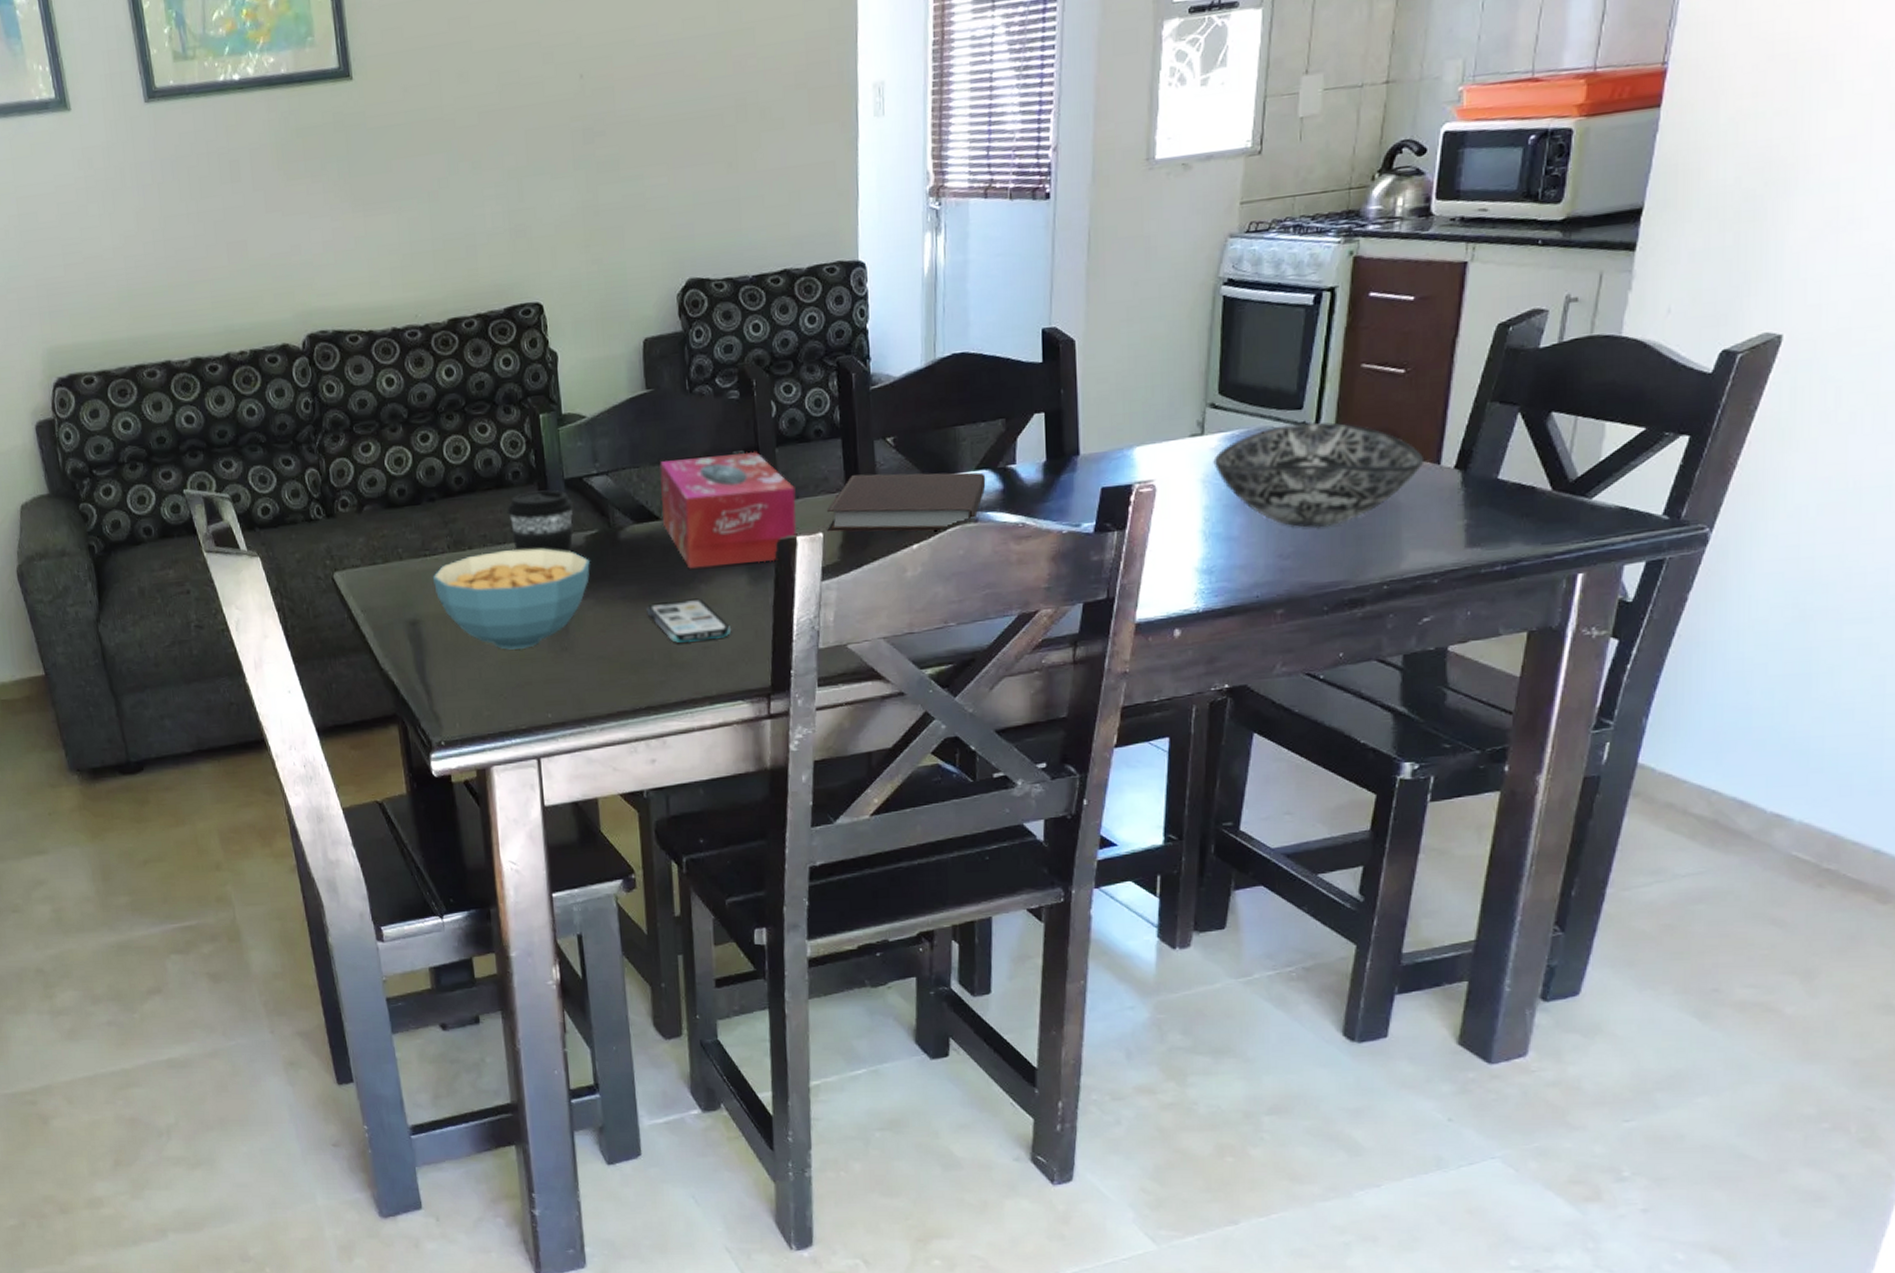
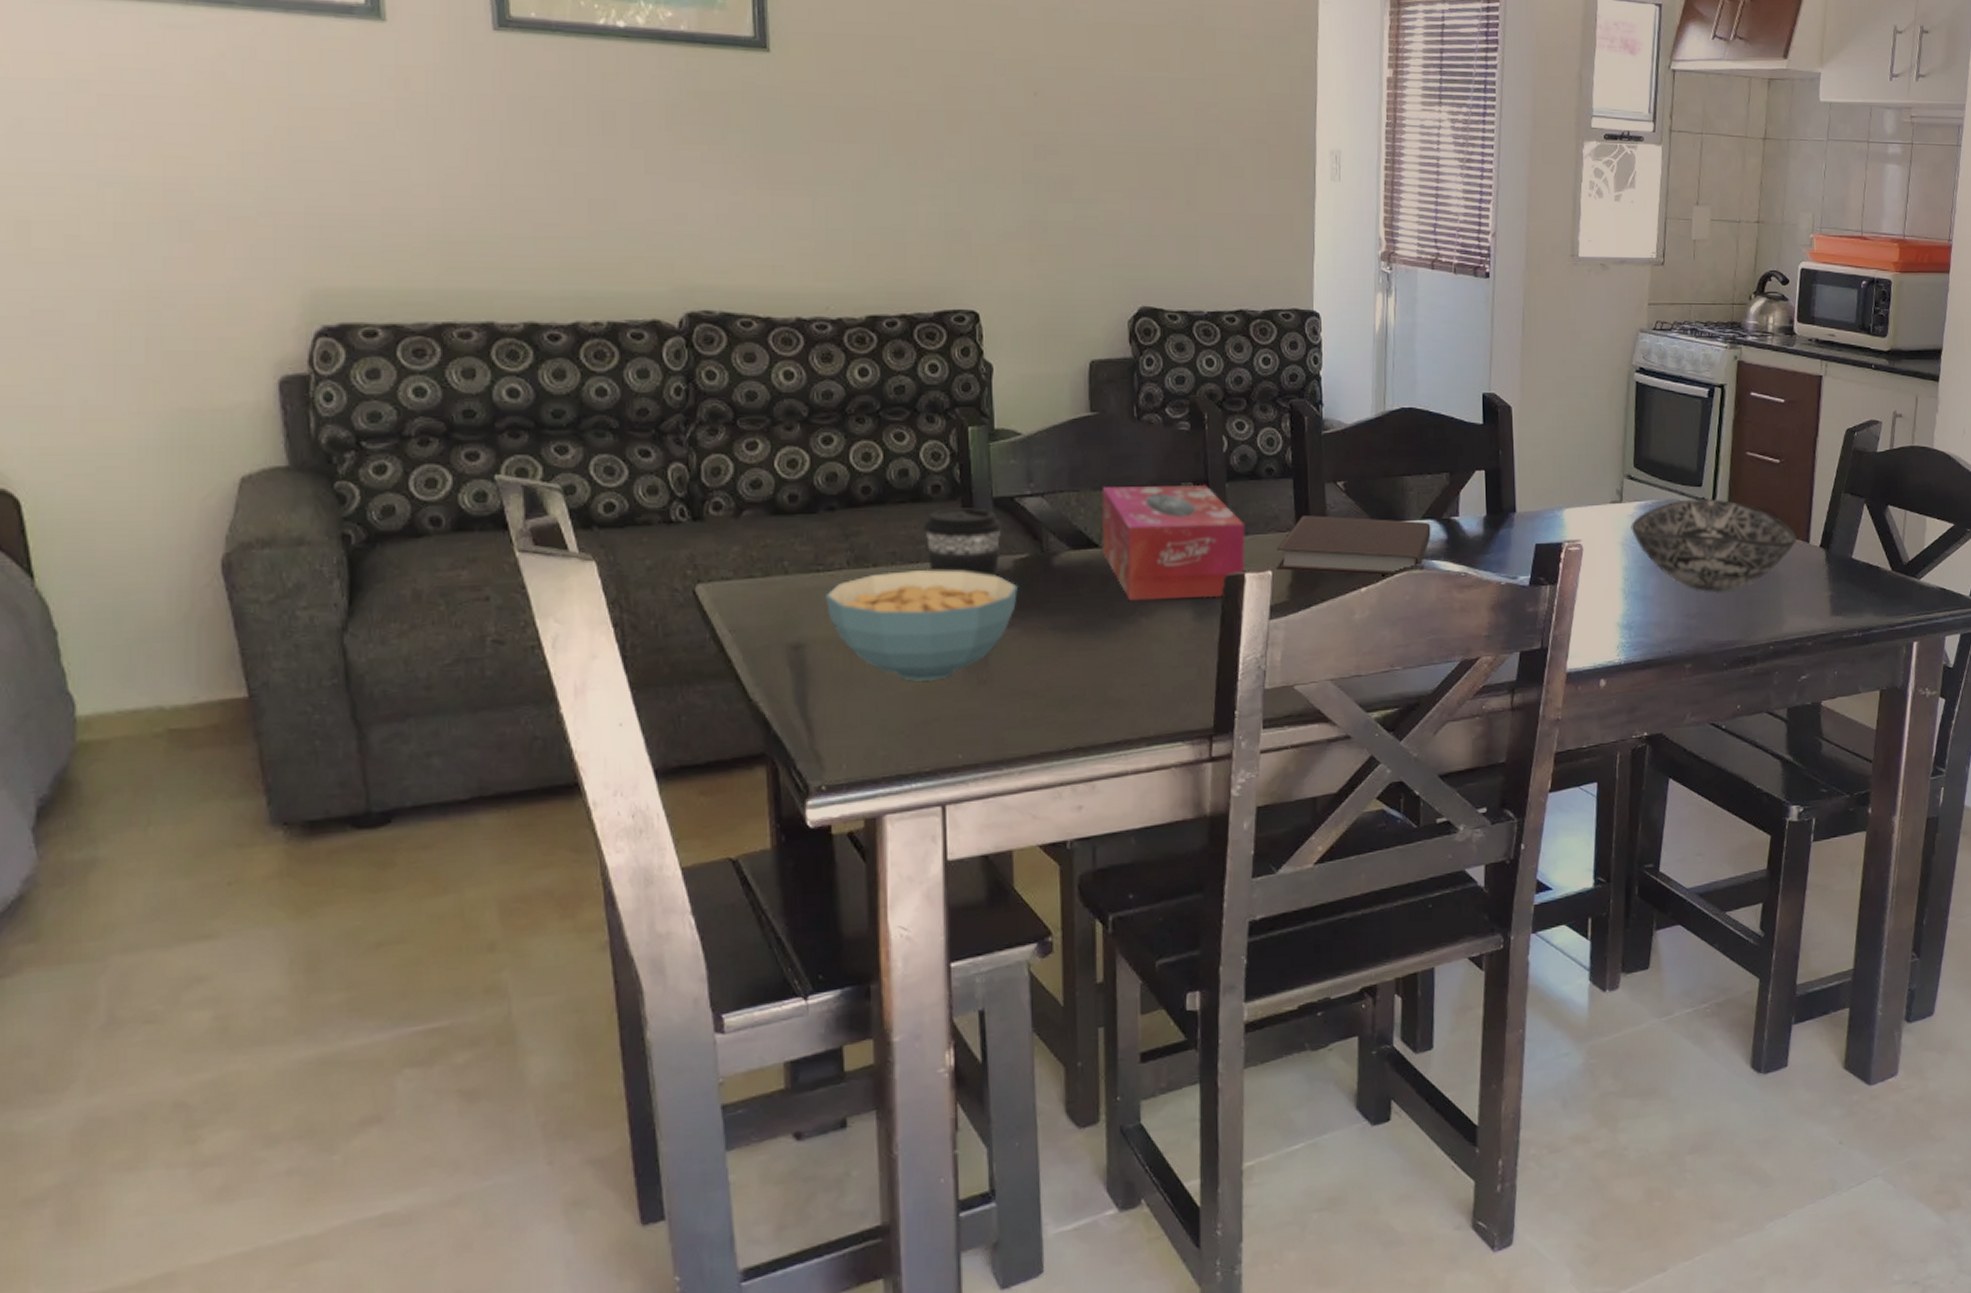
smartphone: present [646,598,731,643] -> none [1080,632,1172,679]

